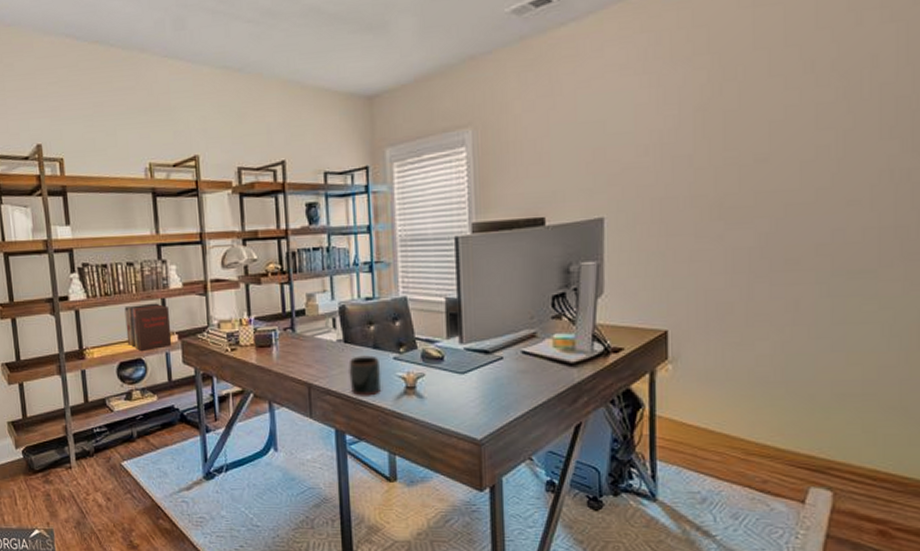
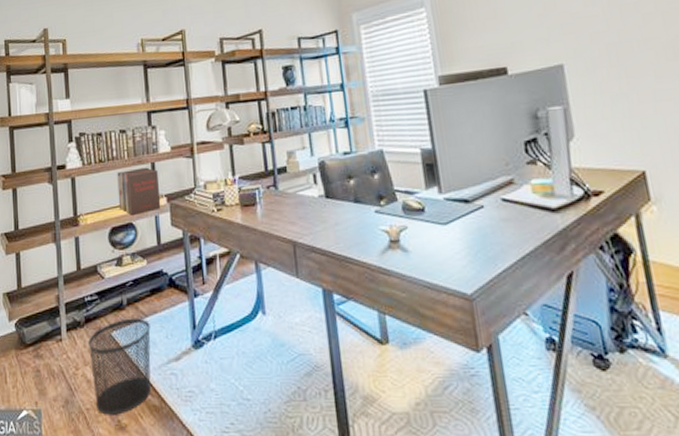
waste bin: none [98,450,163,536] -> present [88,318,151,415]
mug: present [347,355,382,396] -> none [331,210,365,253]

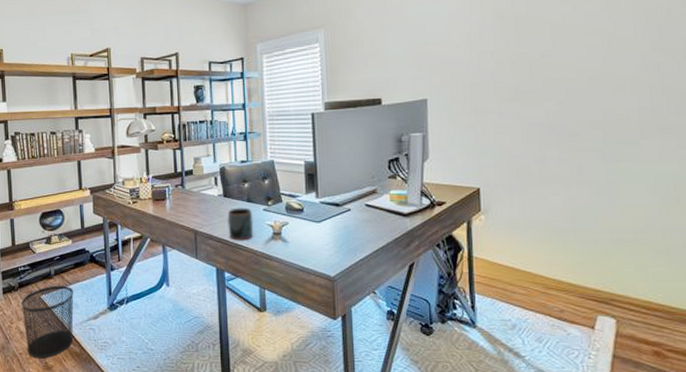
books: present [117,167,161,215] -> none [47,164,85,203]
mug: none [331,210,365,253] -> present [226,207,254,241]

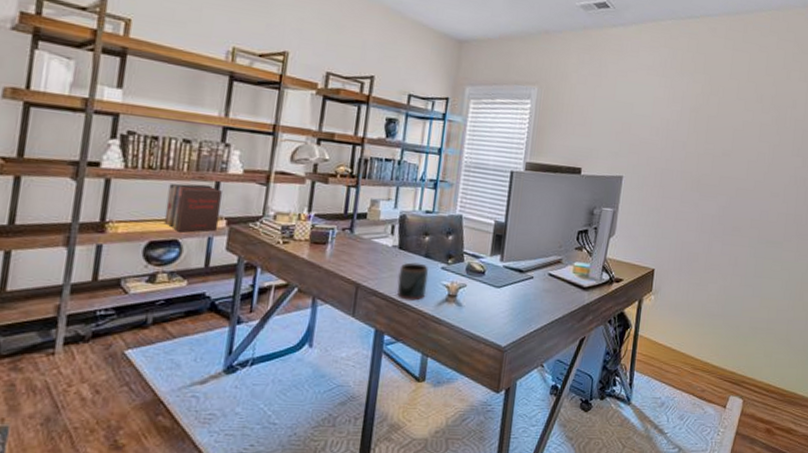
waste bin: present [21,285,74,358] -> none [88,338,177,435]
books: none [47,164,85,203] -> present [164,183,222,233]

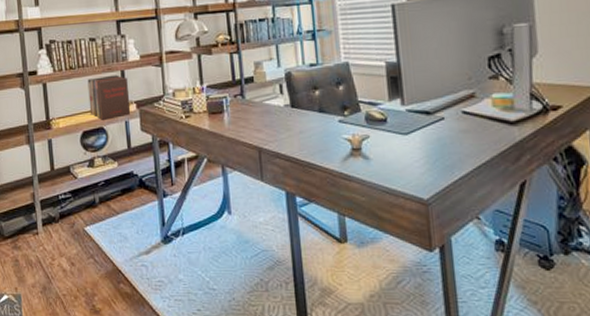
mug: present [396,262,429,301] -> none [295,119,328,159]

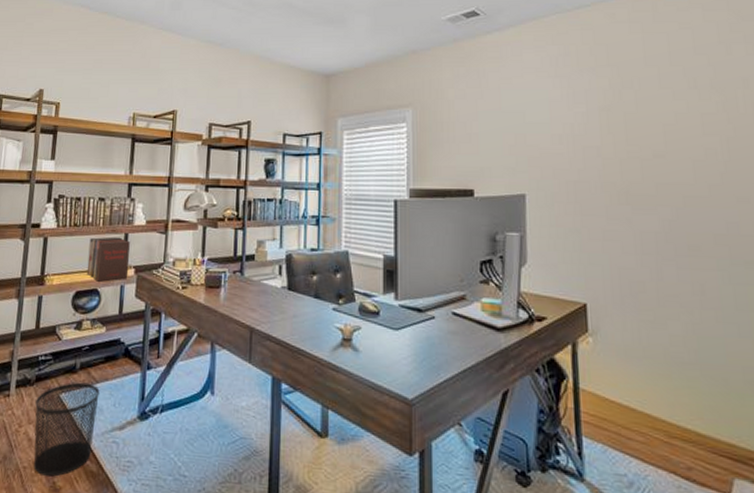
waste bin: none [63,215,123,301] -> present [34,382,100,477]

